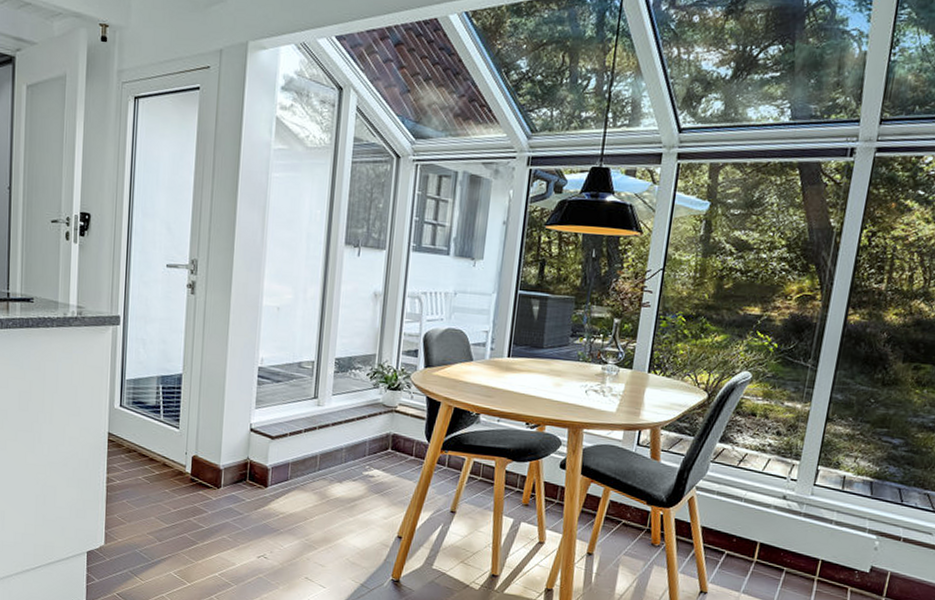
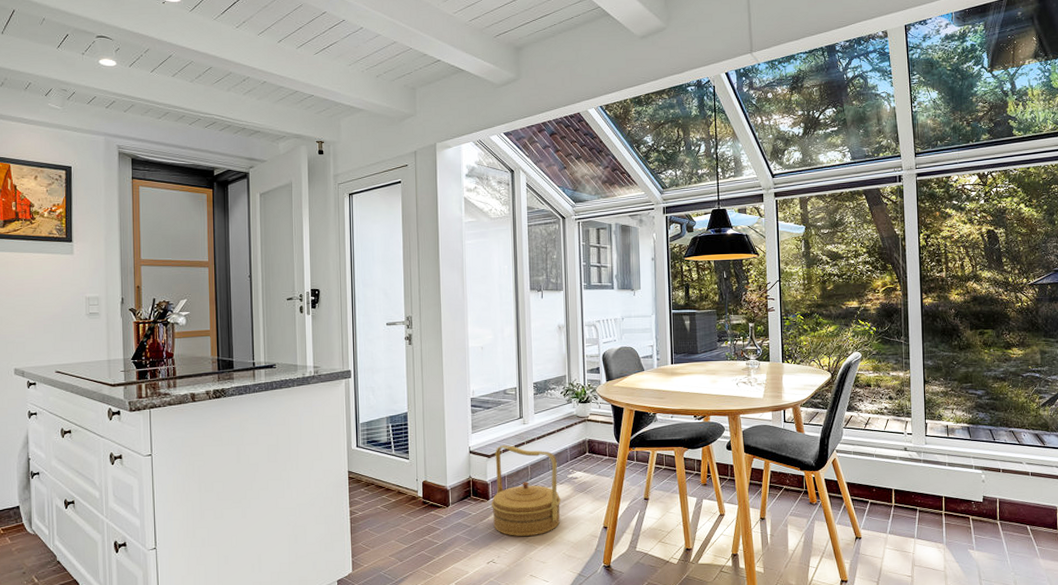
woven basket: none [268,426,352,535] -> present [491,444,561,537]

